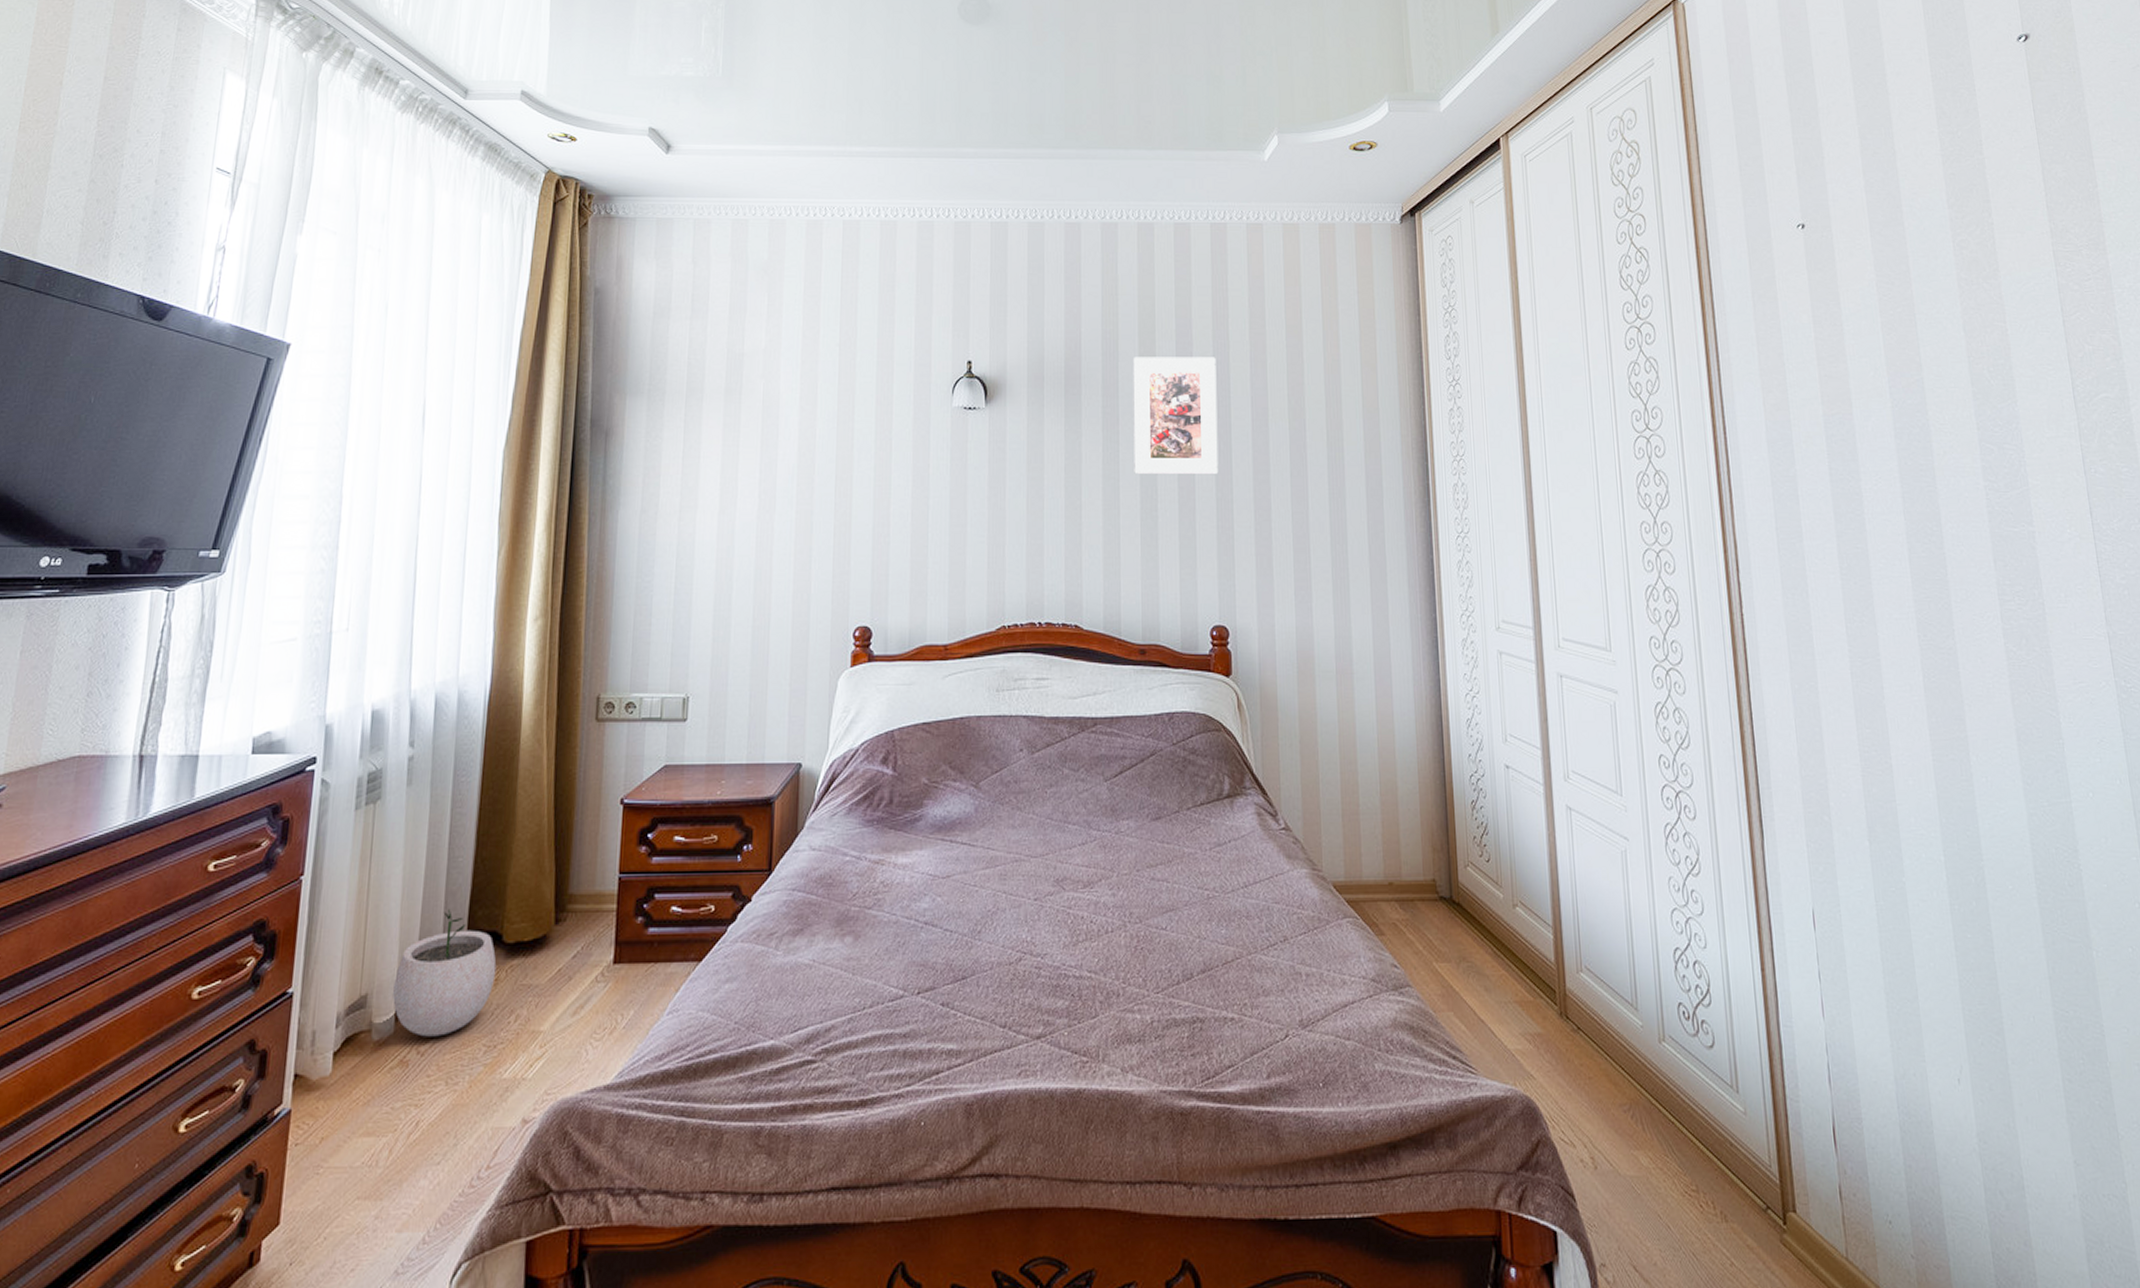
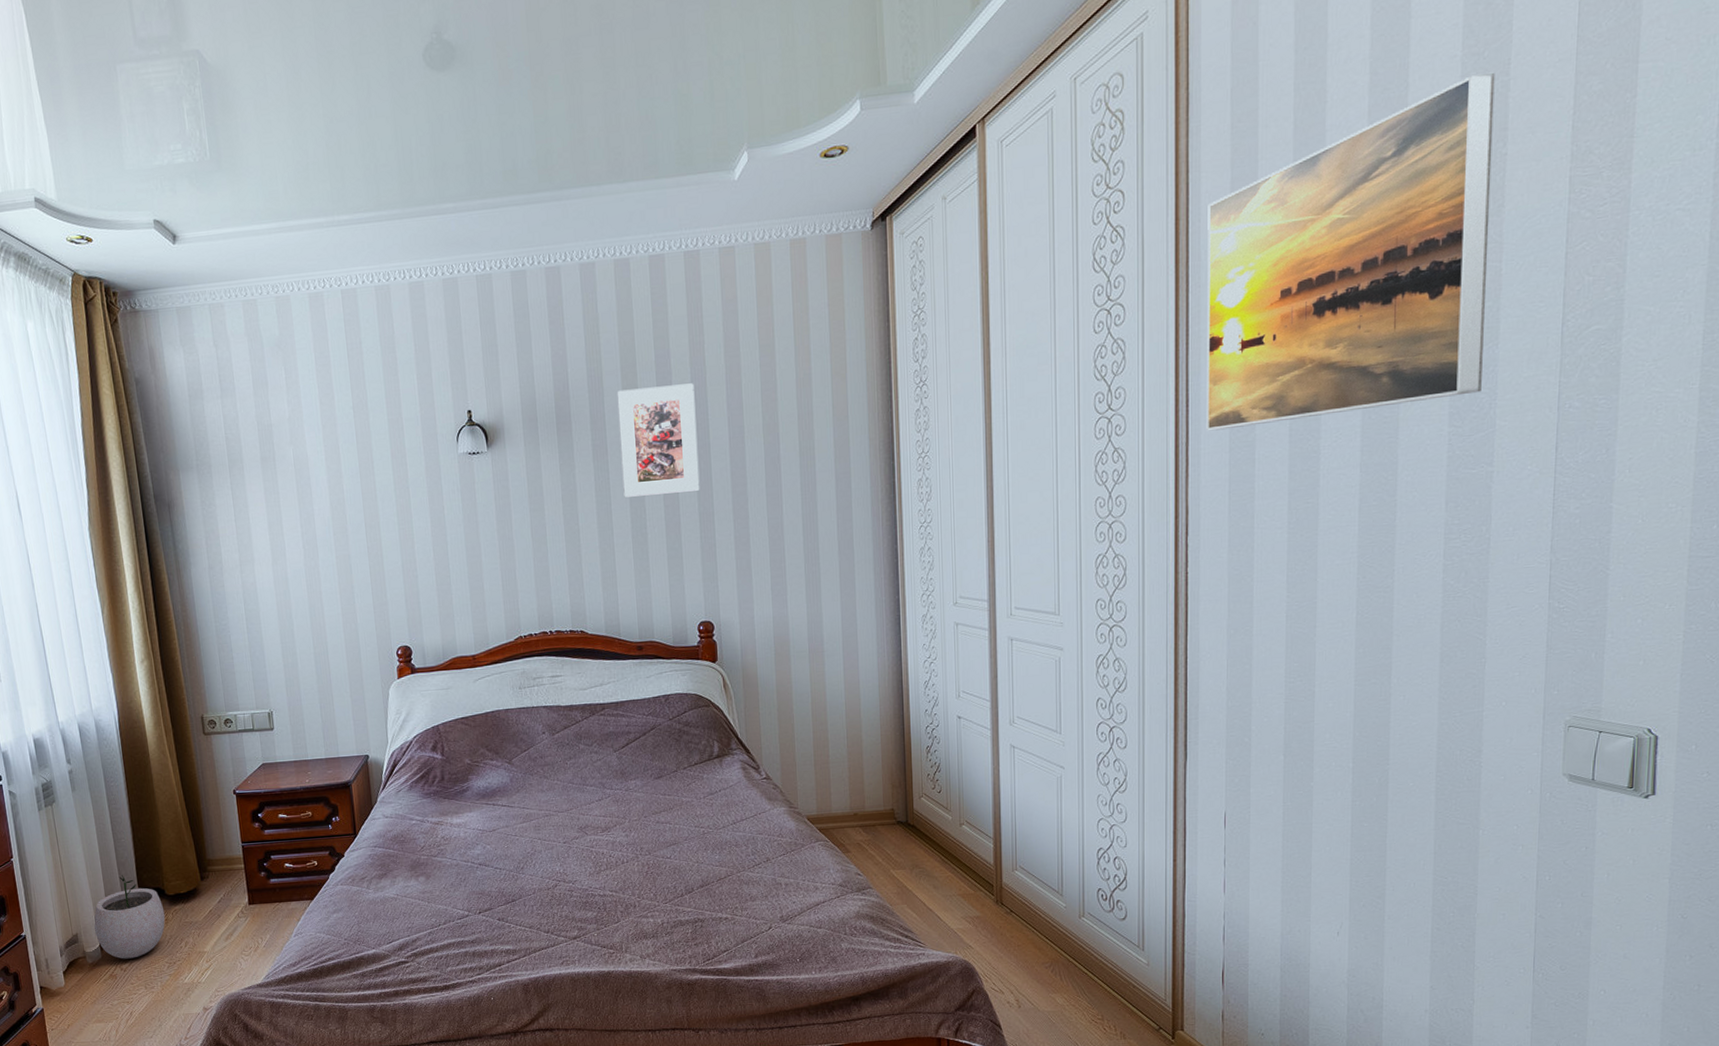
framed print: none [1725,151,2009,462] -> present [1207,73,1495,431]

